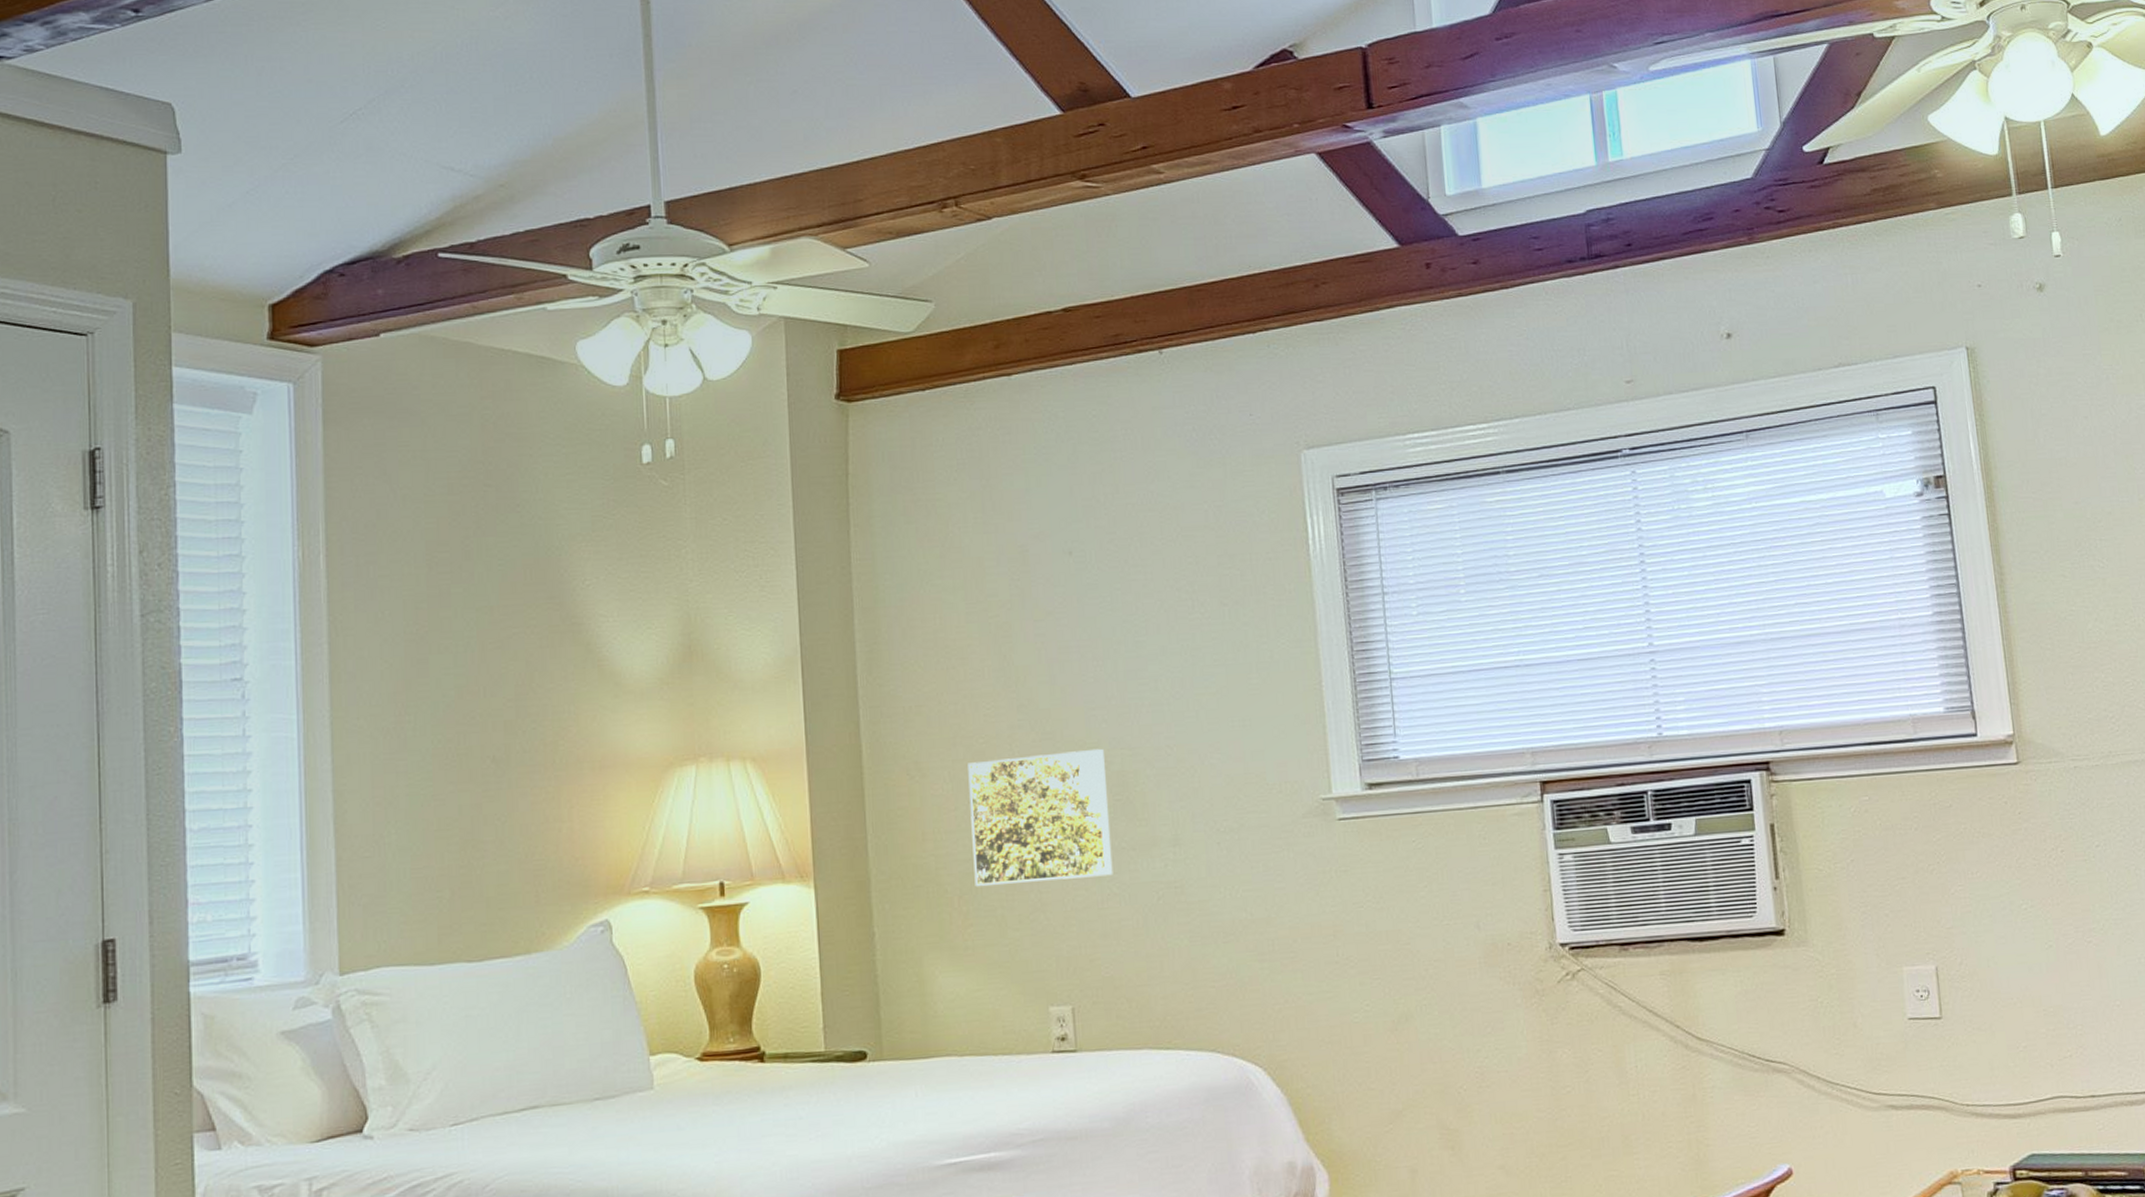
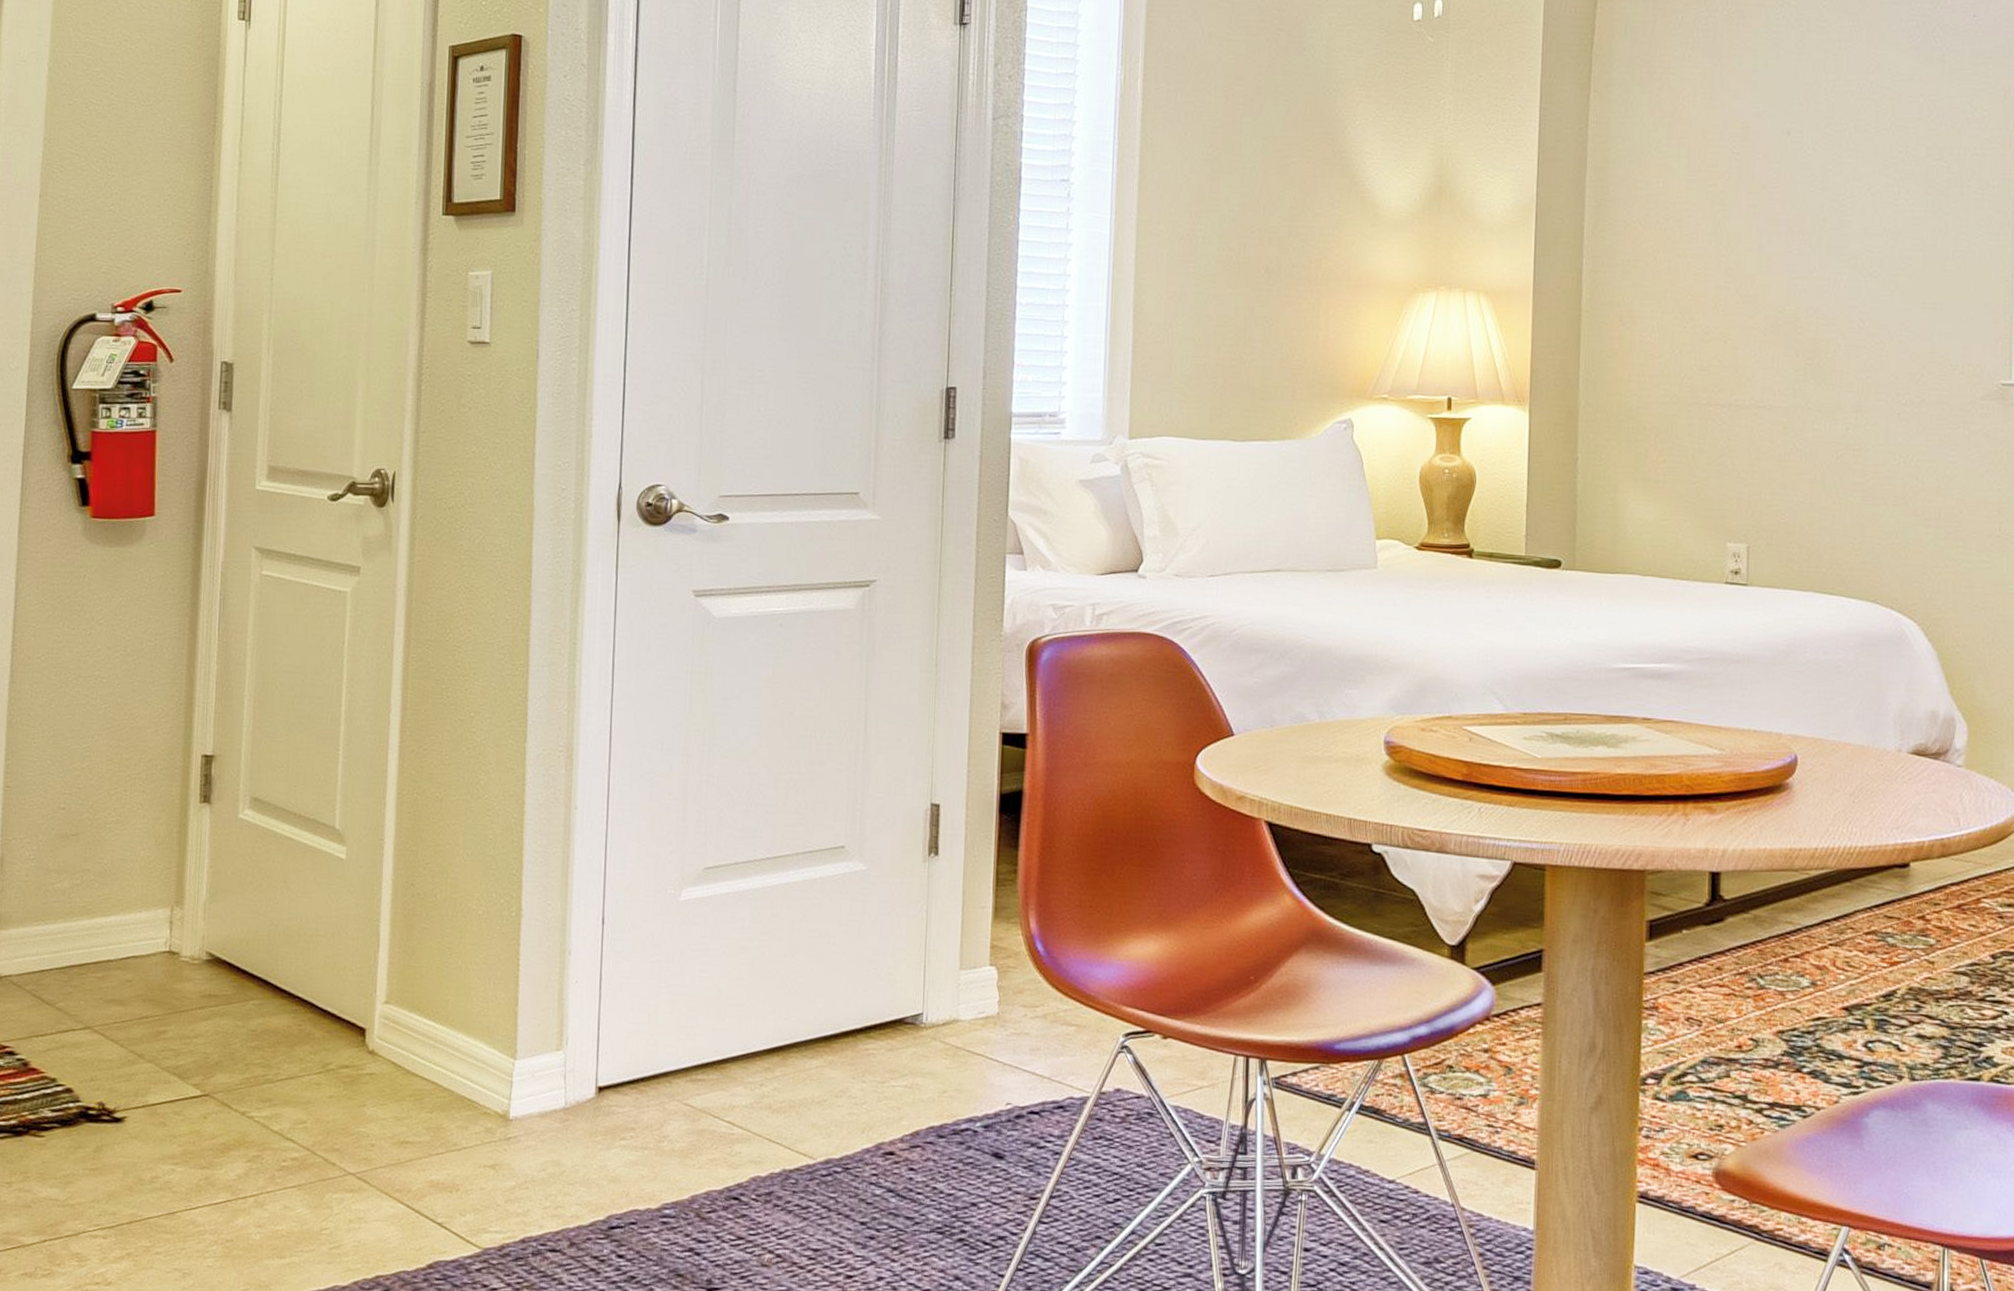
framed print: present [968,748,1113,887] -> none [1671,315,1801,432]

